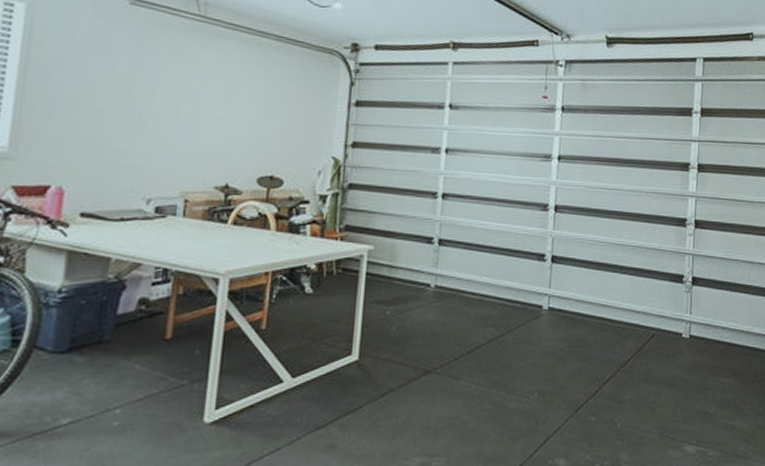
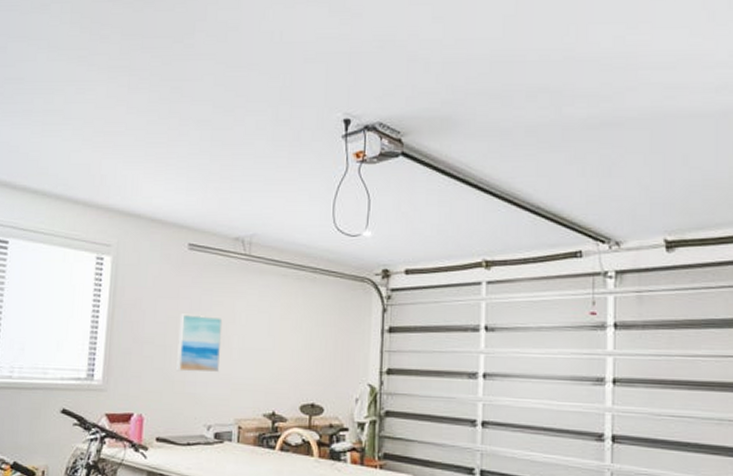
wall art: none [109,75,170,141] -> present [176,314,223,372]

